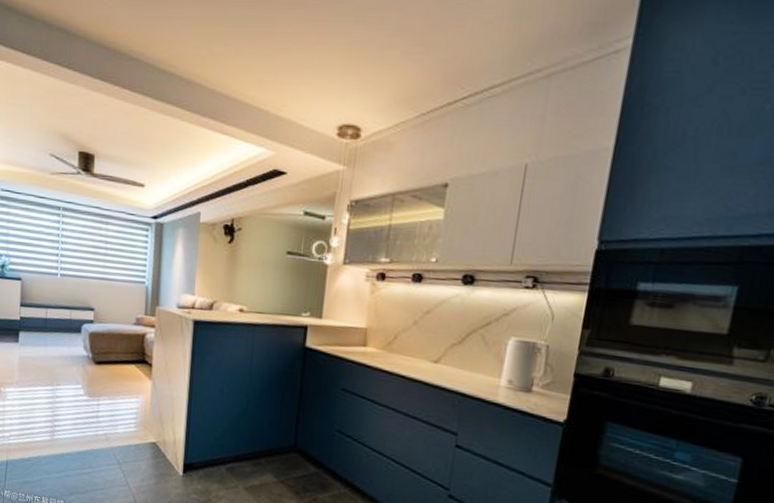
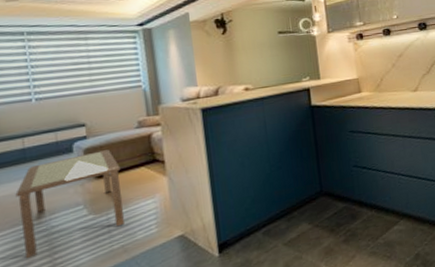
coffee table: none [35,336,115,418] -> present [15,149,126,259]

